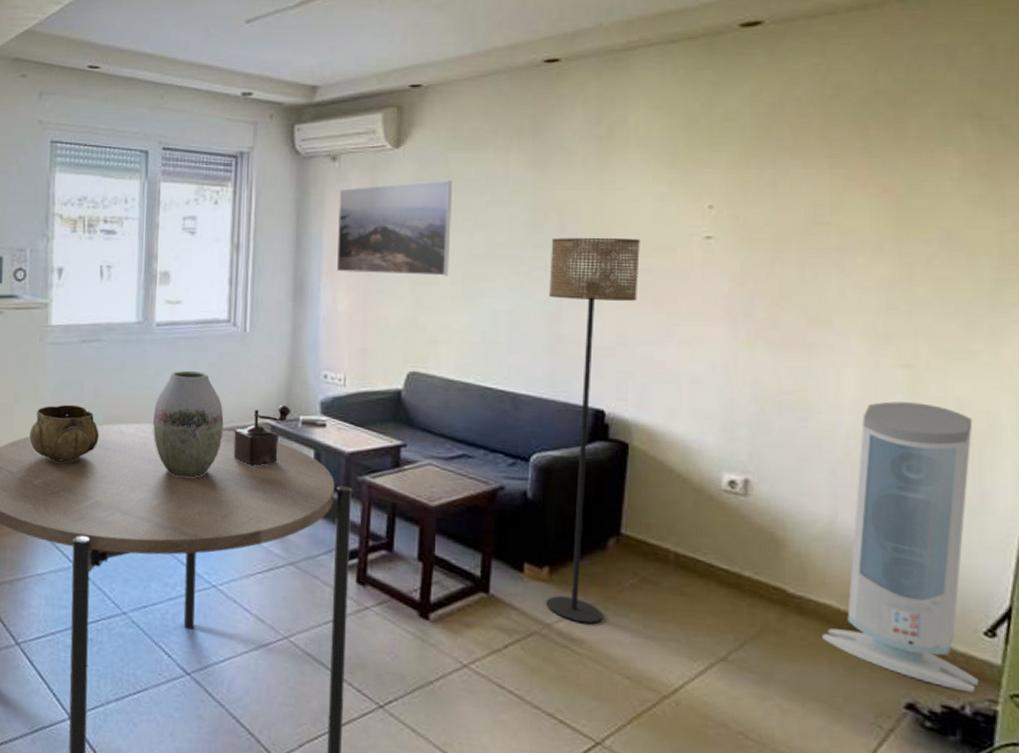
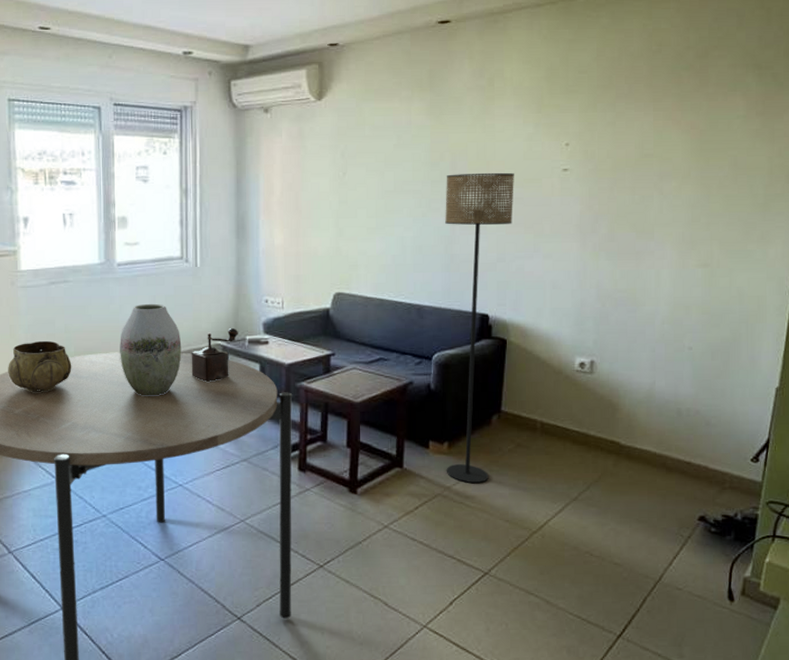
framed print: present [336,180,453,276] -> none [272,127,367,211]
air purifier: present [822,401,980,693] -> none [644,293,748,504]

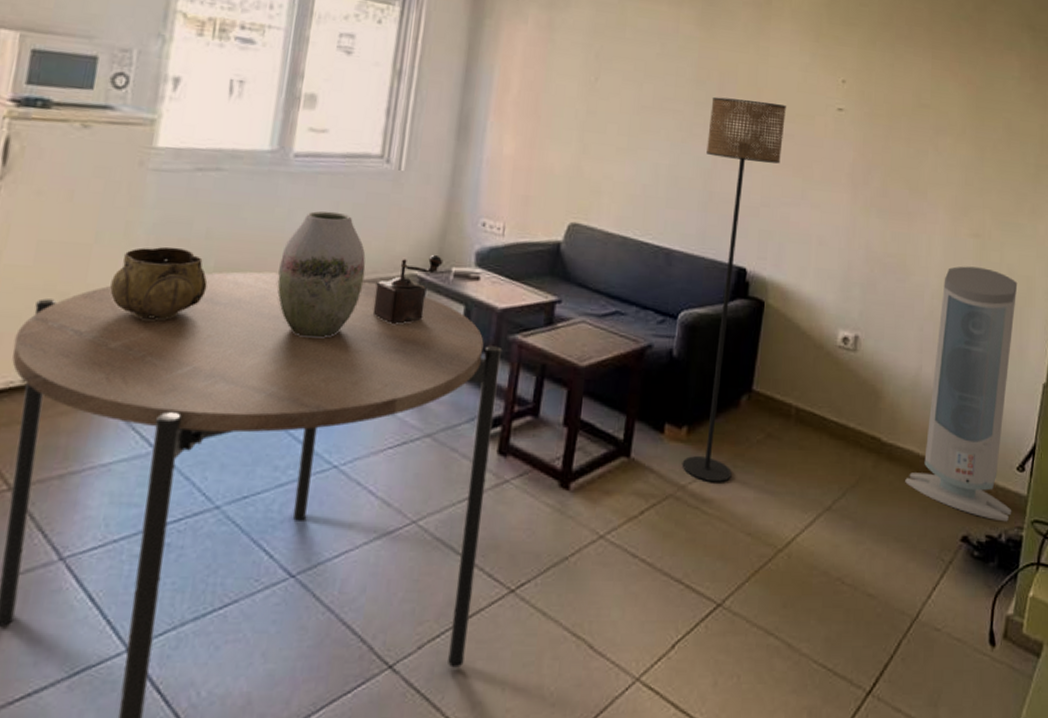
air purifier: none [644,293,748,504] -> present [905,266,1018,522]

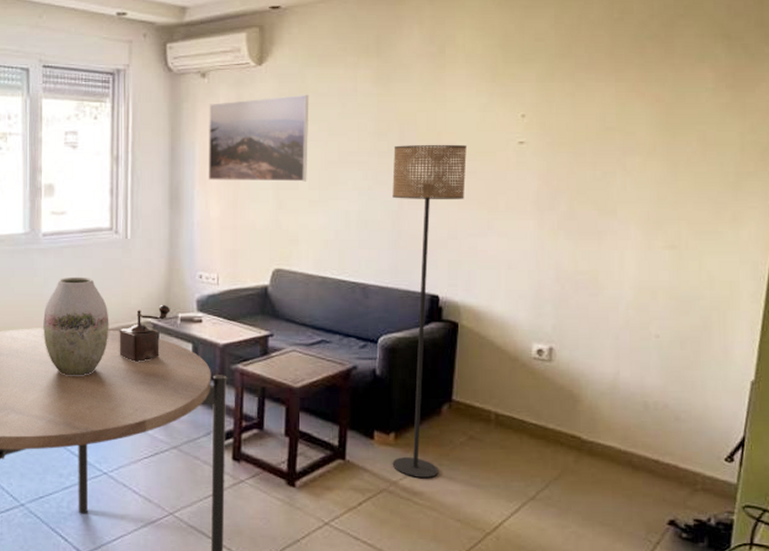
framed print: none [505,24,628,126] -> present [208,94,309,182]
air purifier: present [905,266,1018,522] -> none [608,277,721,507]

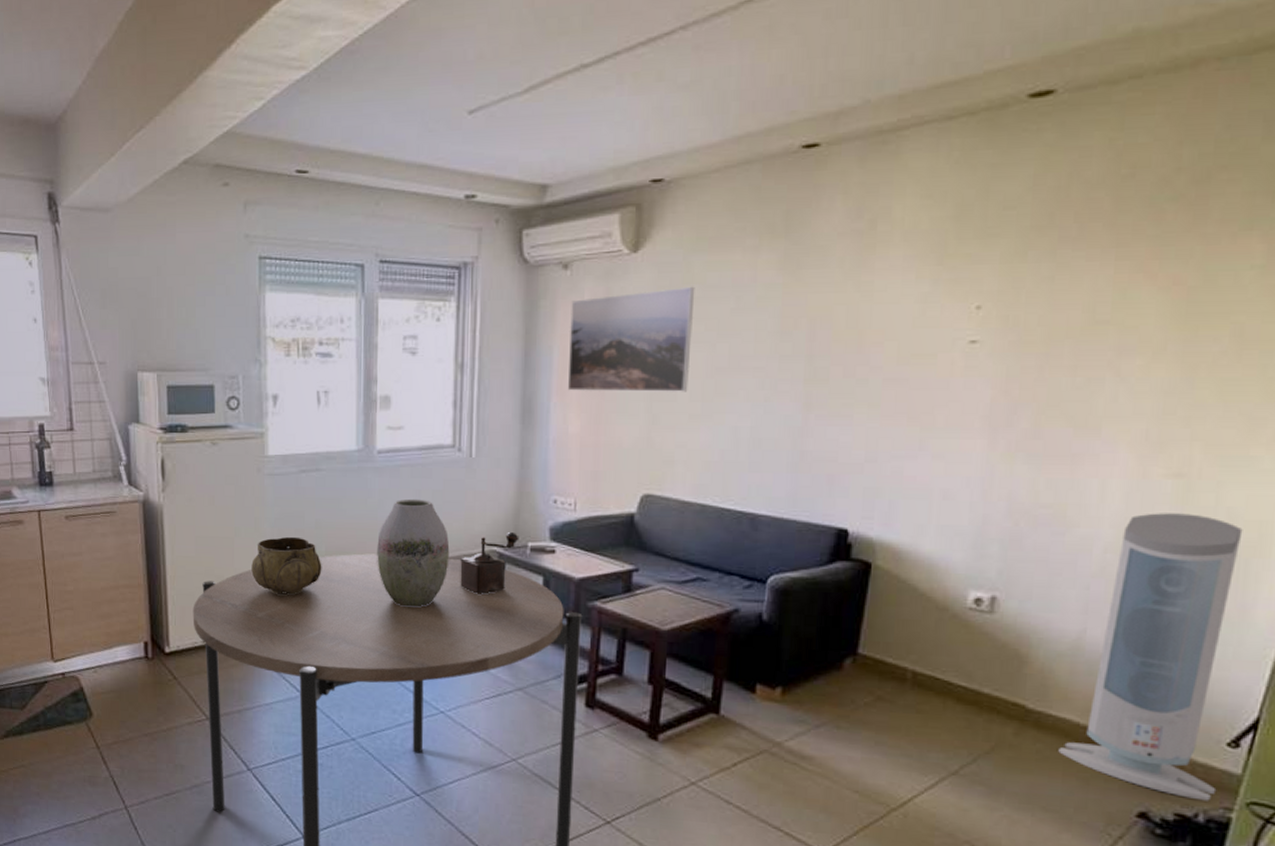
floor lamp: present [392,144,467,478] -> none [777,345,898,741]
air purifier: none [608,277,721,507] -> present [1058,513,1243,801]

